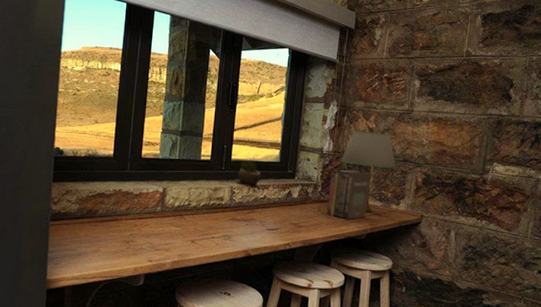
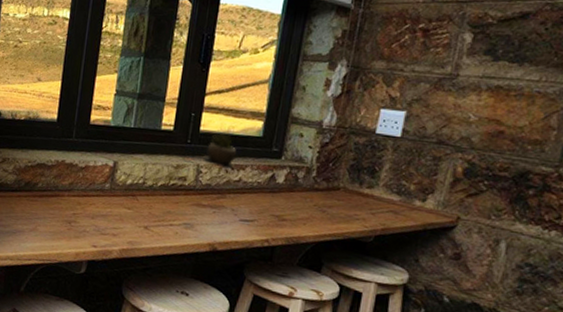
books: present [326,169,371,219] -> none [320,150,388,216]
table lamp: present [340,128,397,212] -> none [346,98,427,208]

